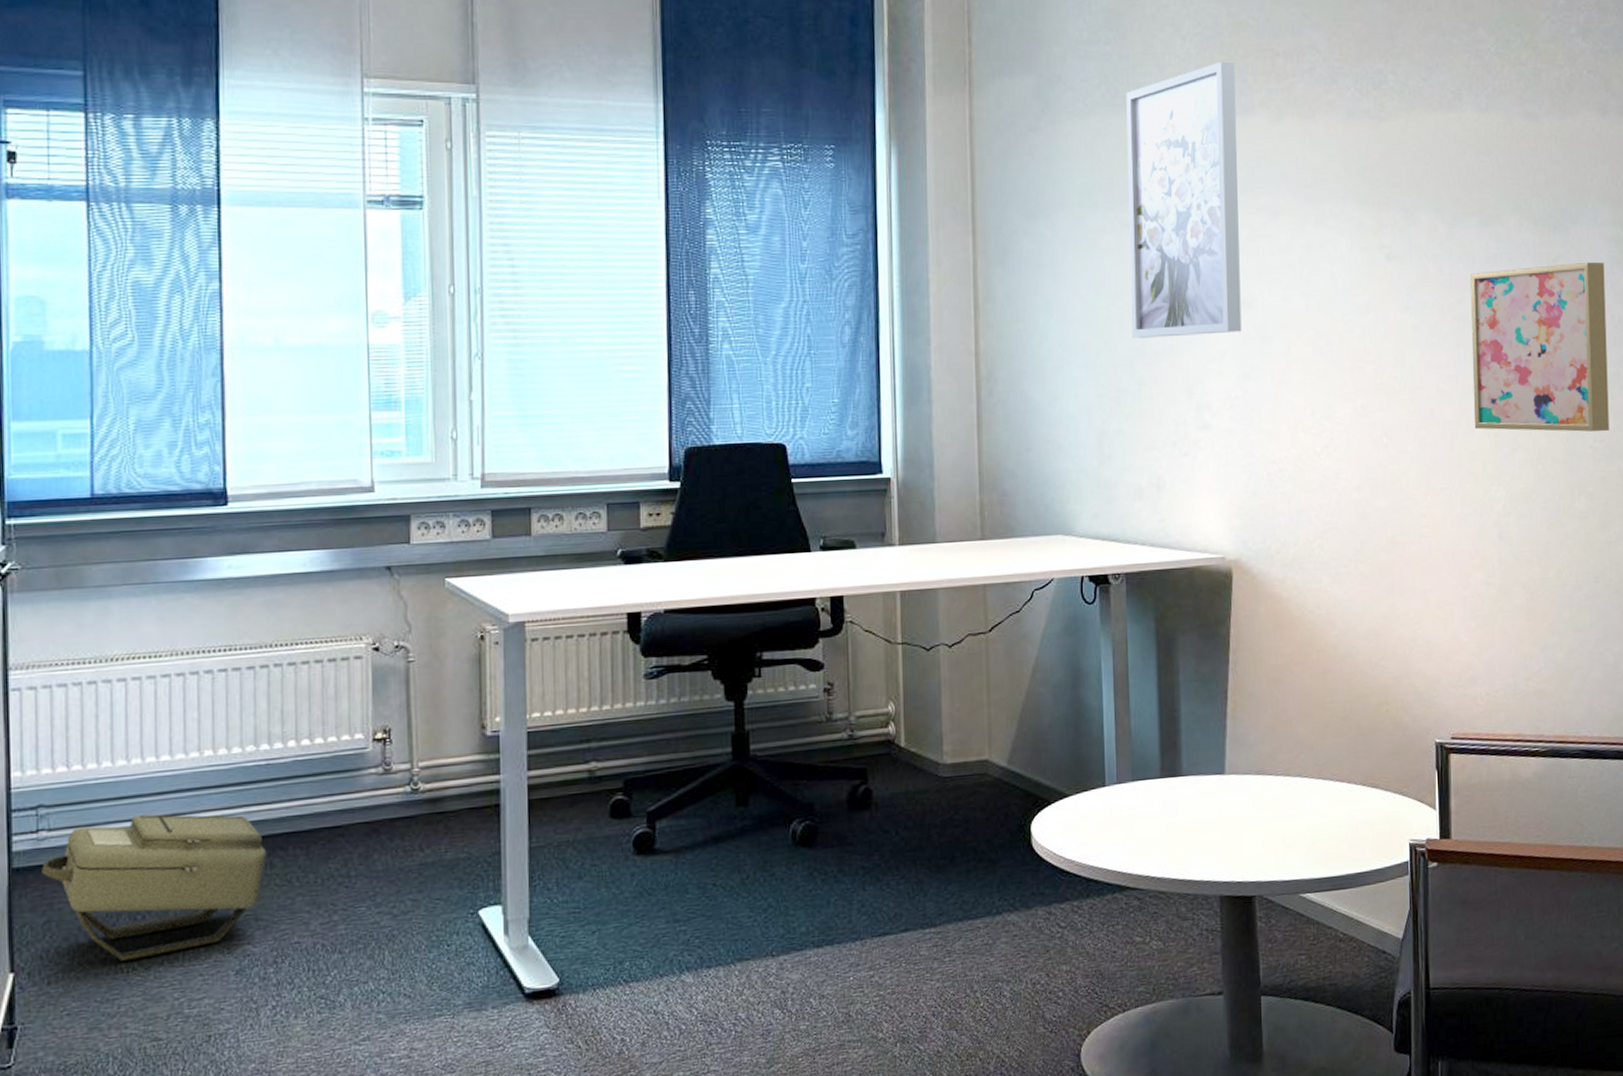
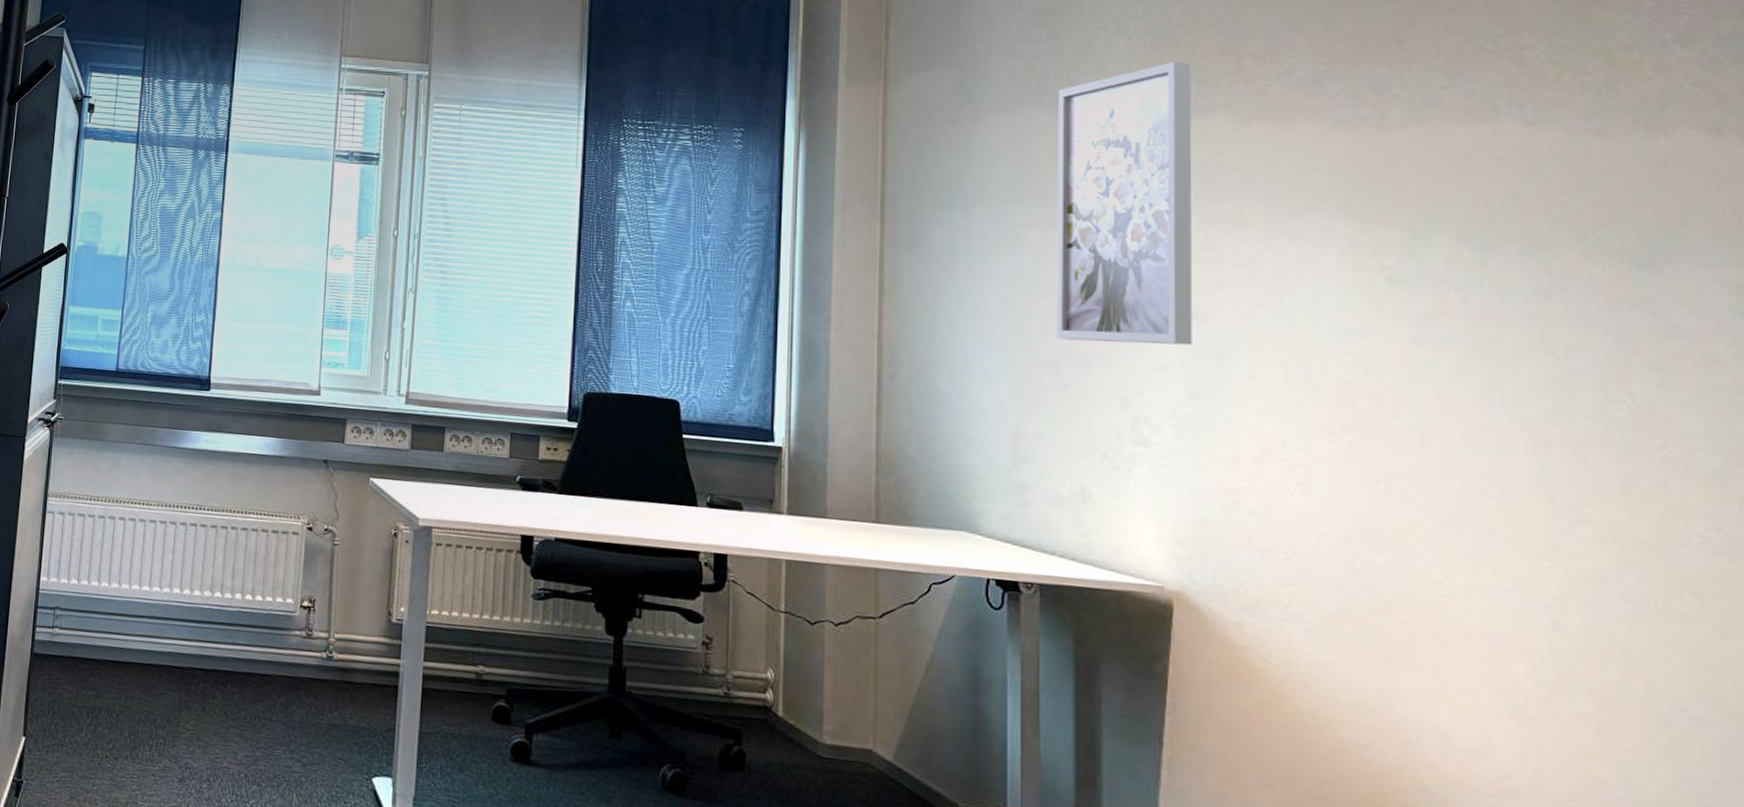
backpack: present [41,814,268,962] -> none [52,631,212,751]
wall art: present [1471,261,1609,432] -> none [1510,308,1731,518]

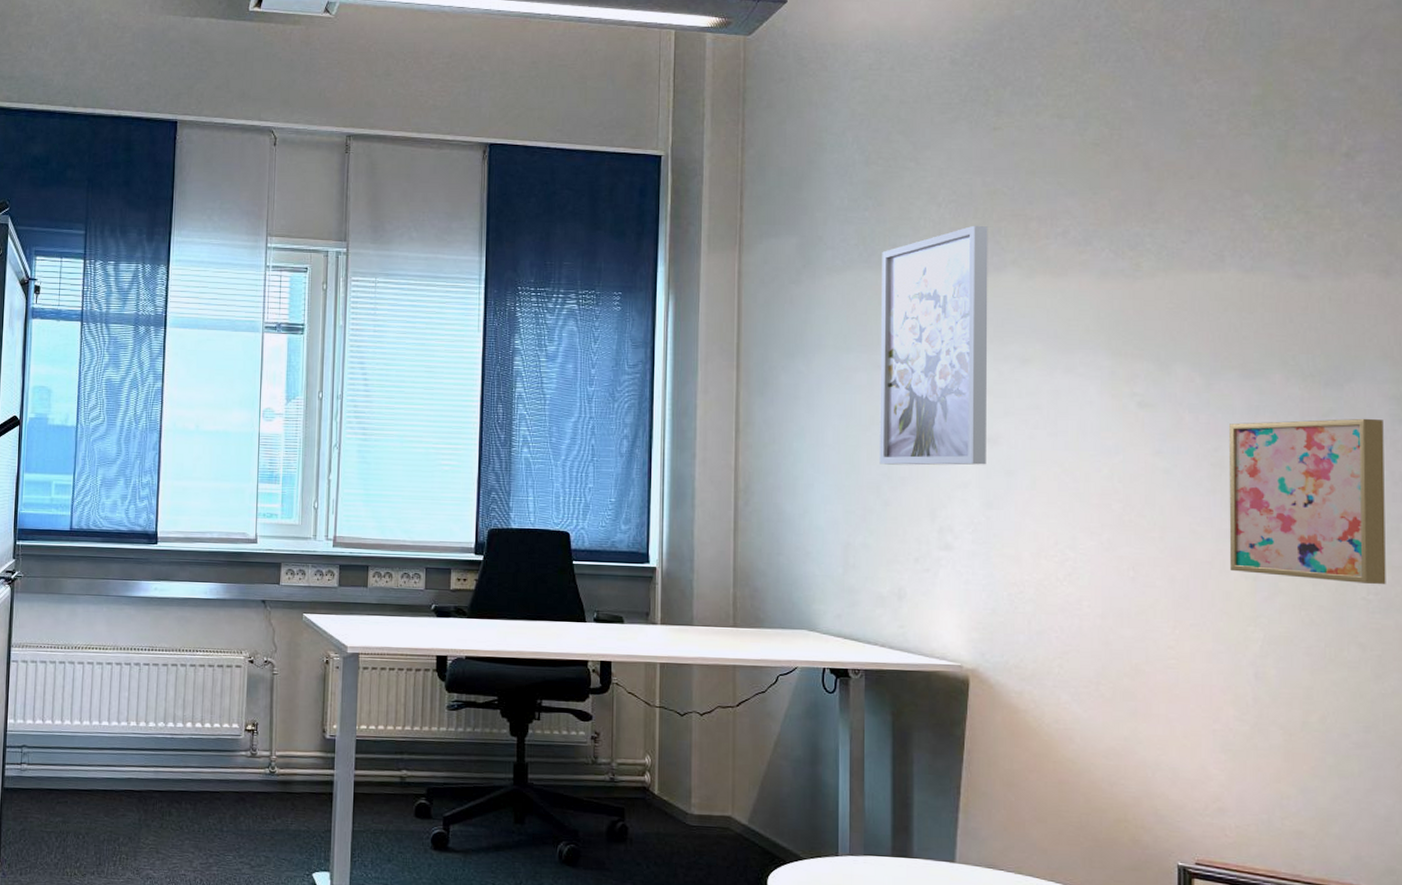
wall art: none [1510,308,1731,518] -> present [1228,418,1386,584]

